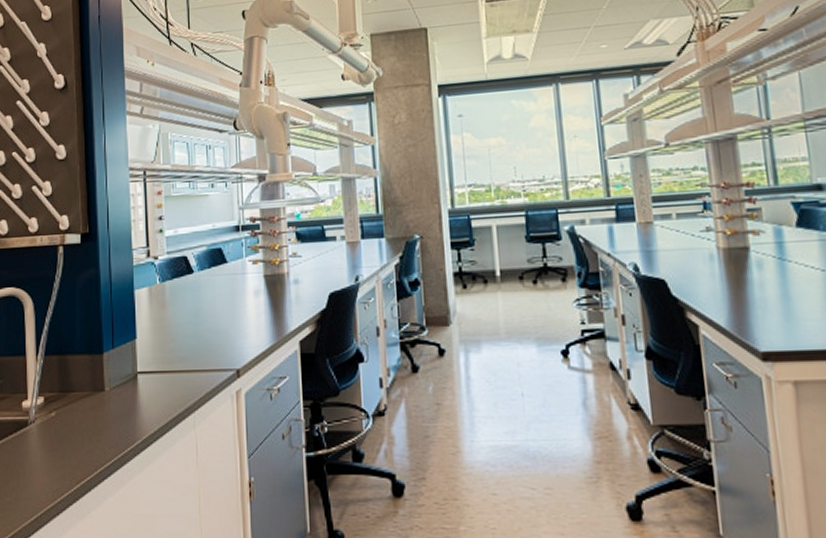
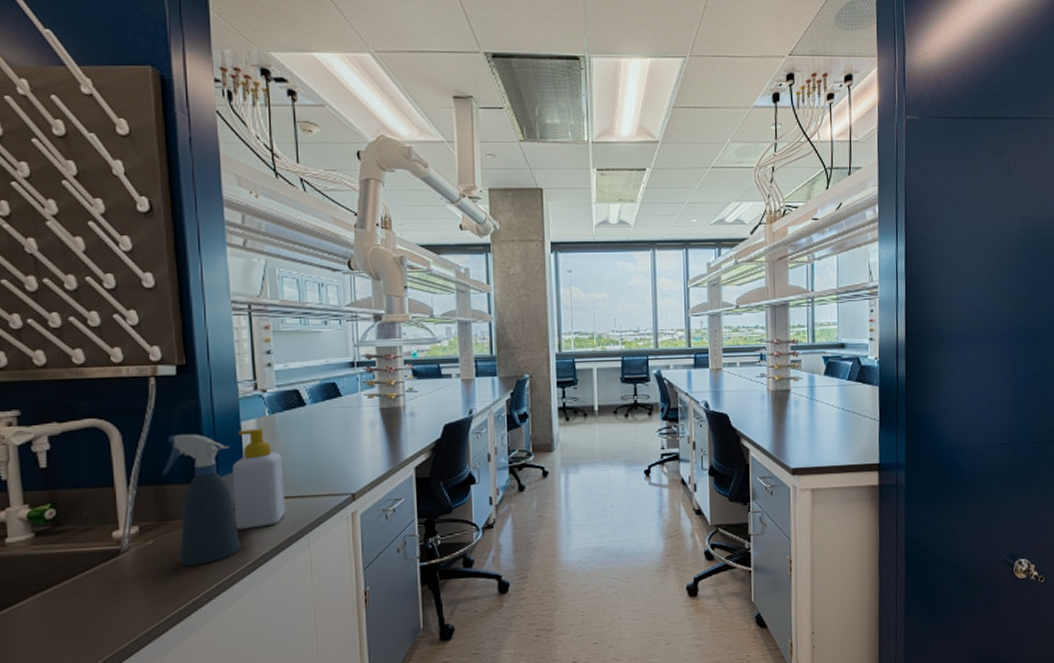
spray bottle: none [66,302,131,441] -> present [162,434,240,566]
soap bottle: none [126,296,173,405] -> present [232,428,286,530]

